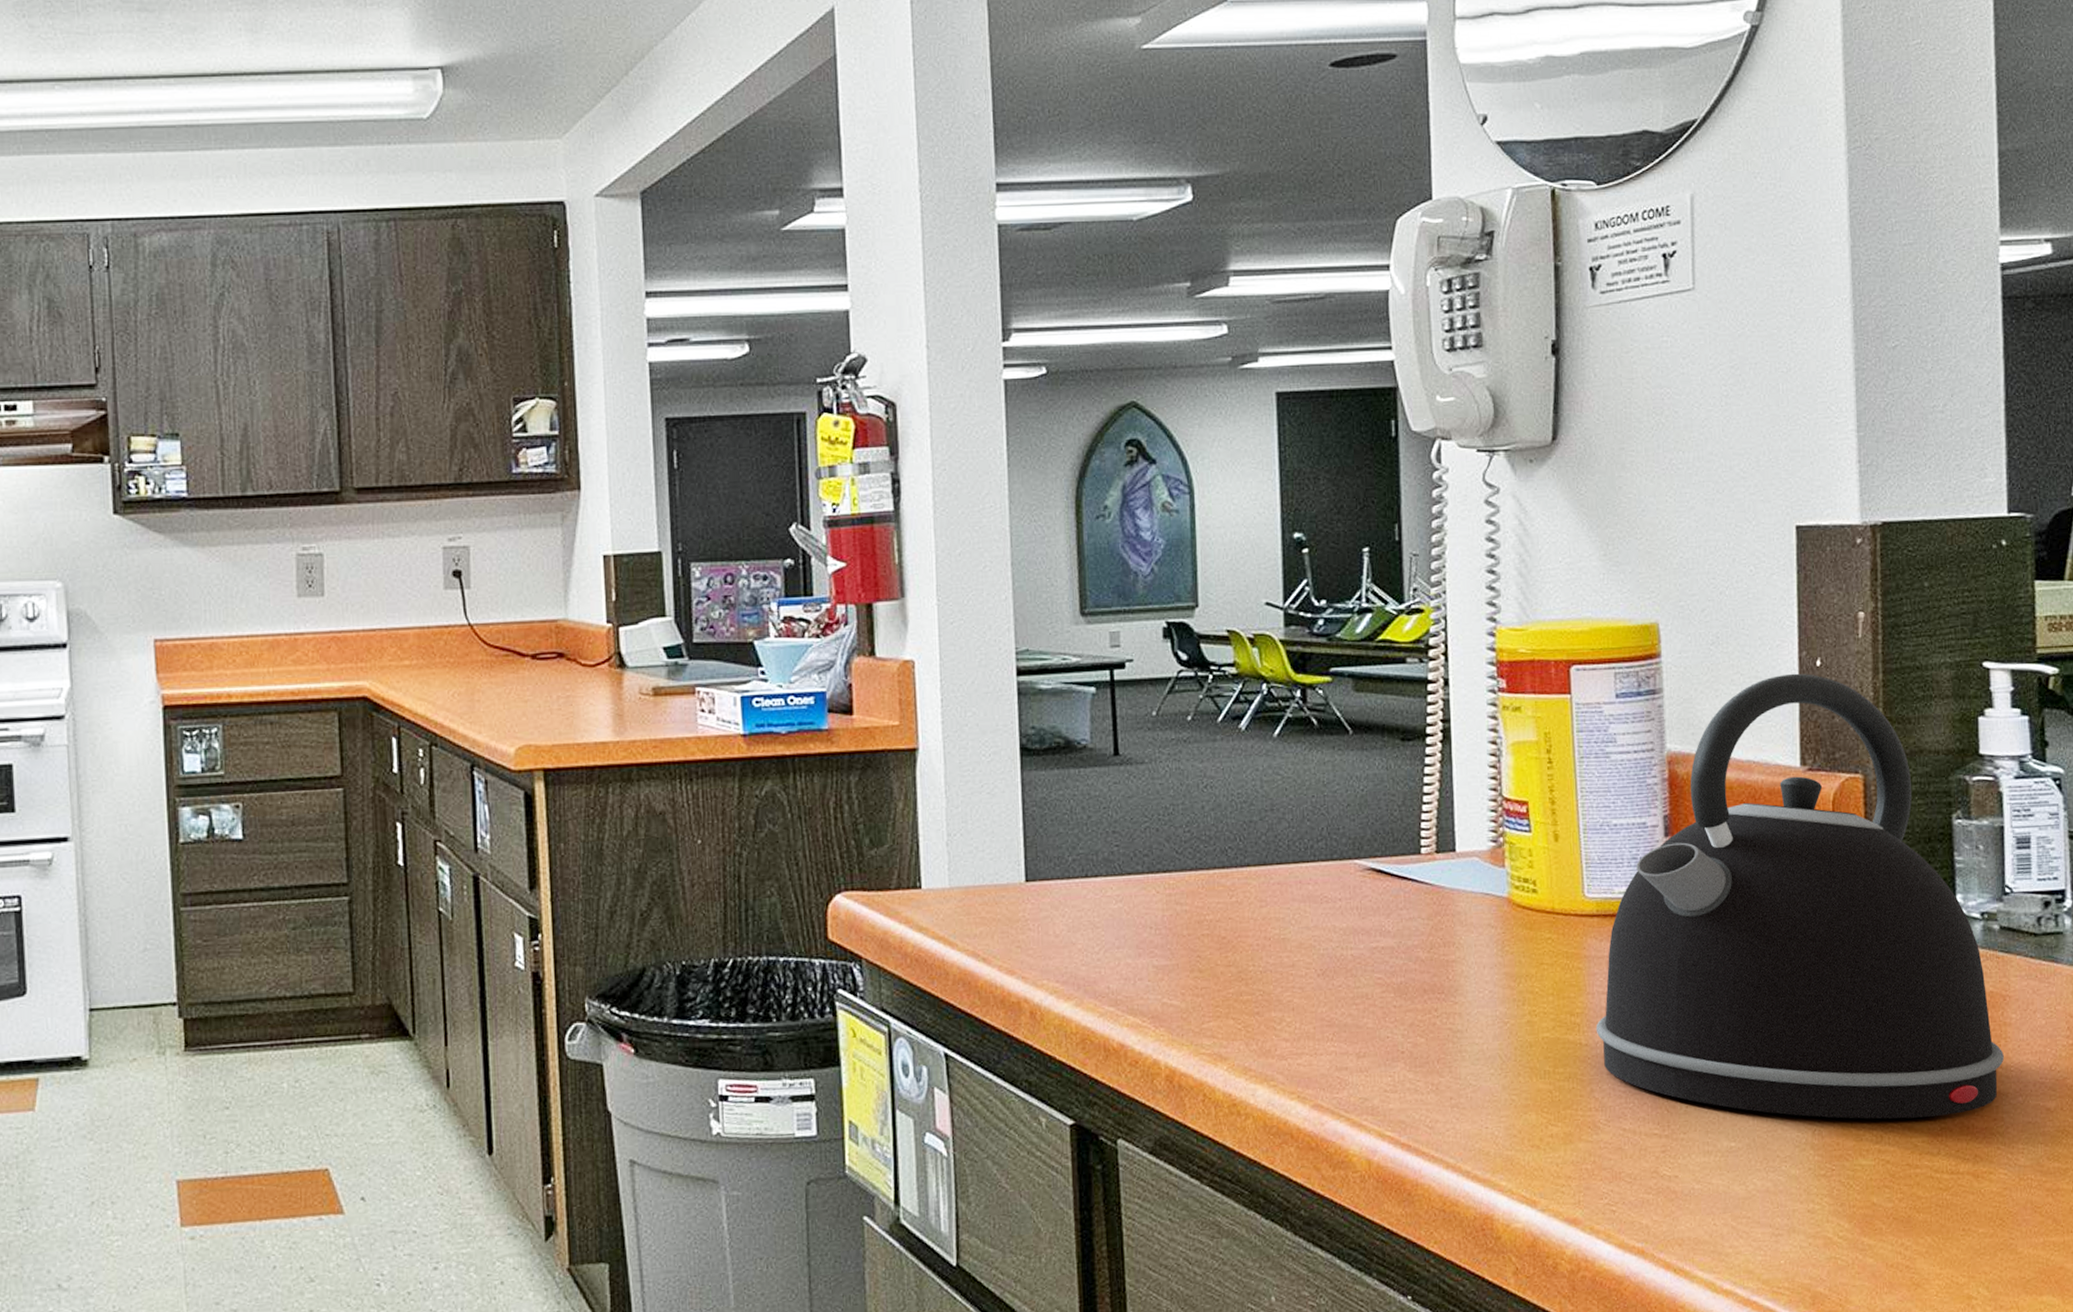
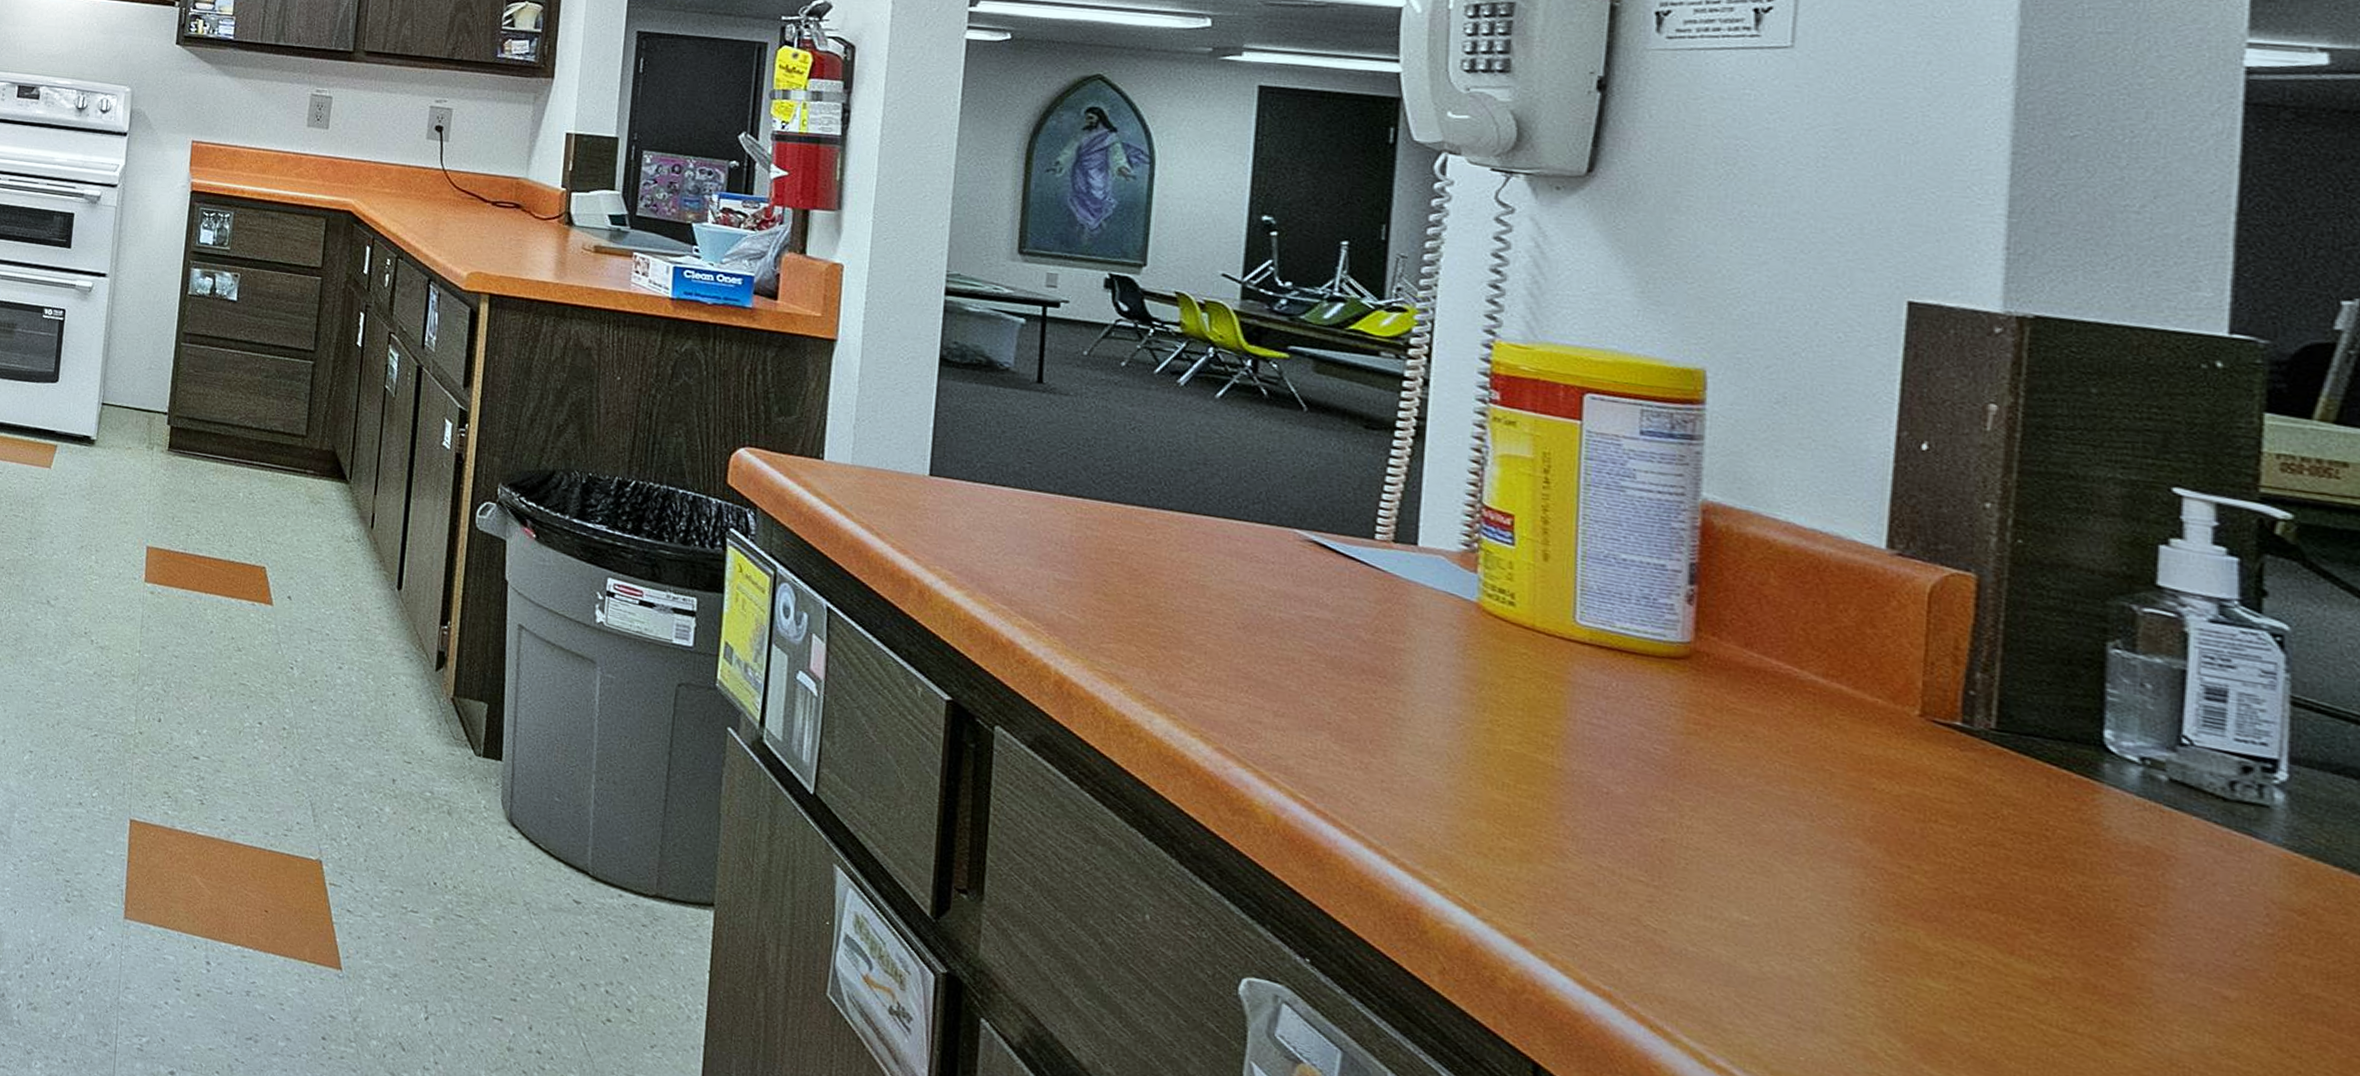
kettle: present [1595,673,2004,1120] -> none [1574,450,2160,970]

